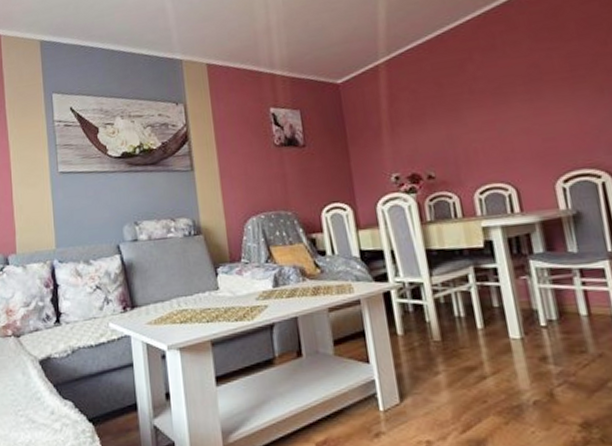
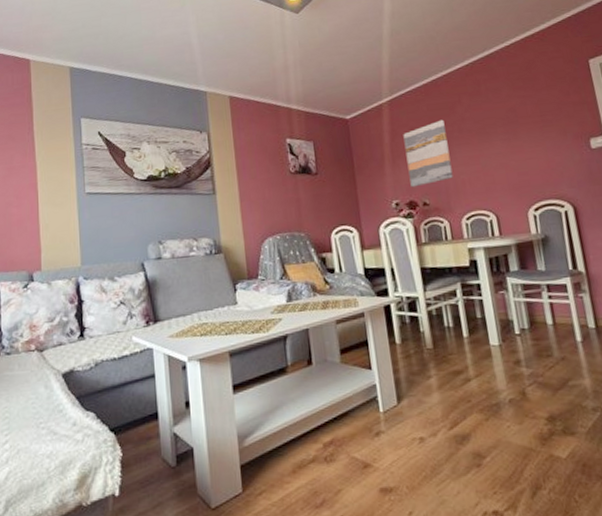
wall art: none [403,80,464,159] -> present [403,119,453,188]

